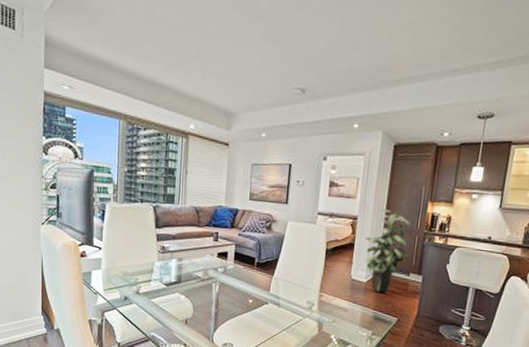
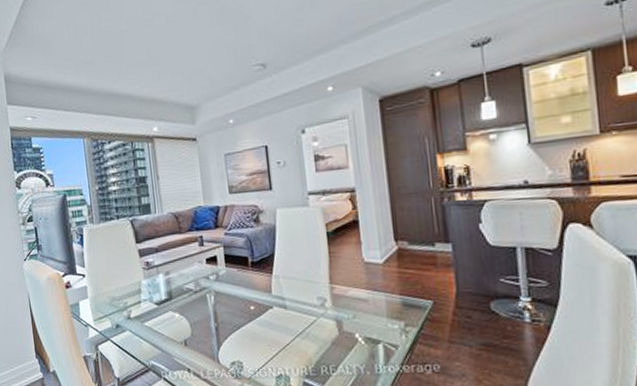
indoor plant: present [365,209,412,294] -> none [369,173,429,274]

